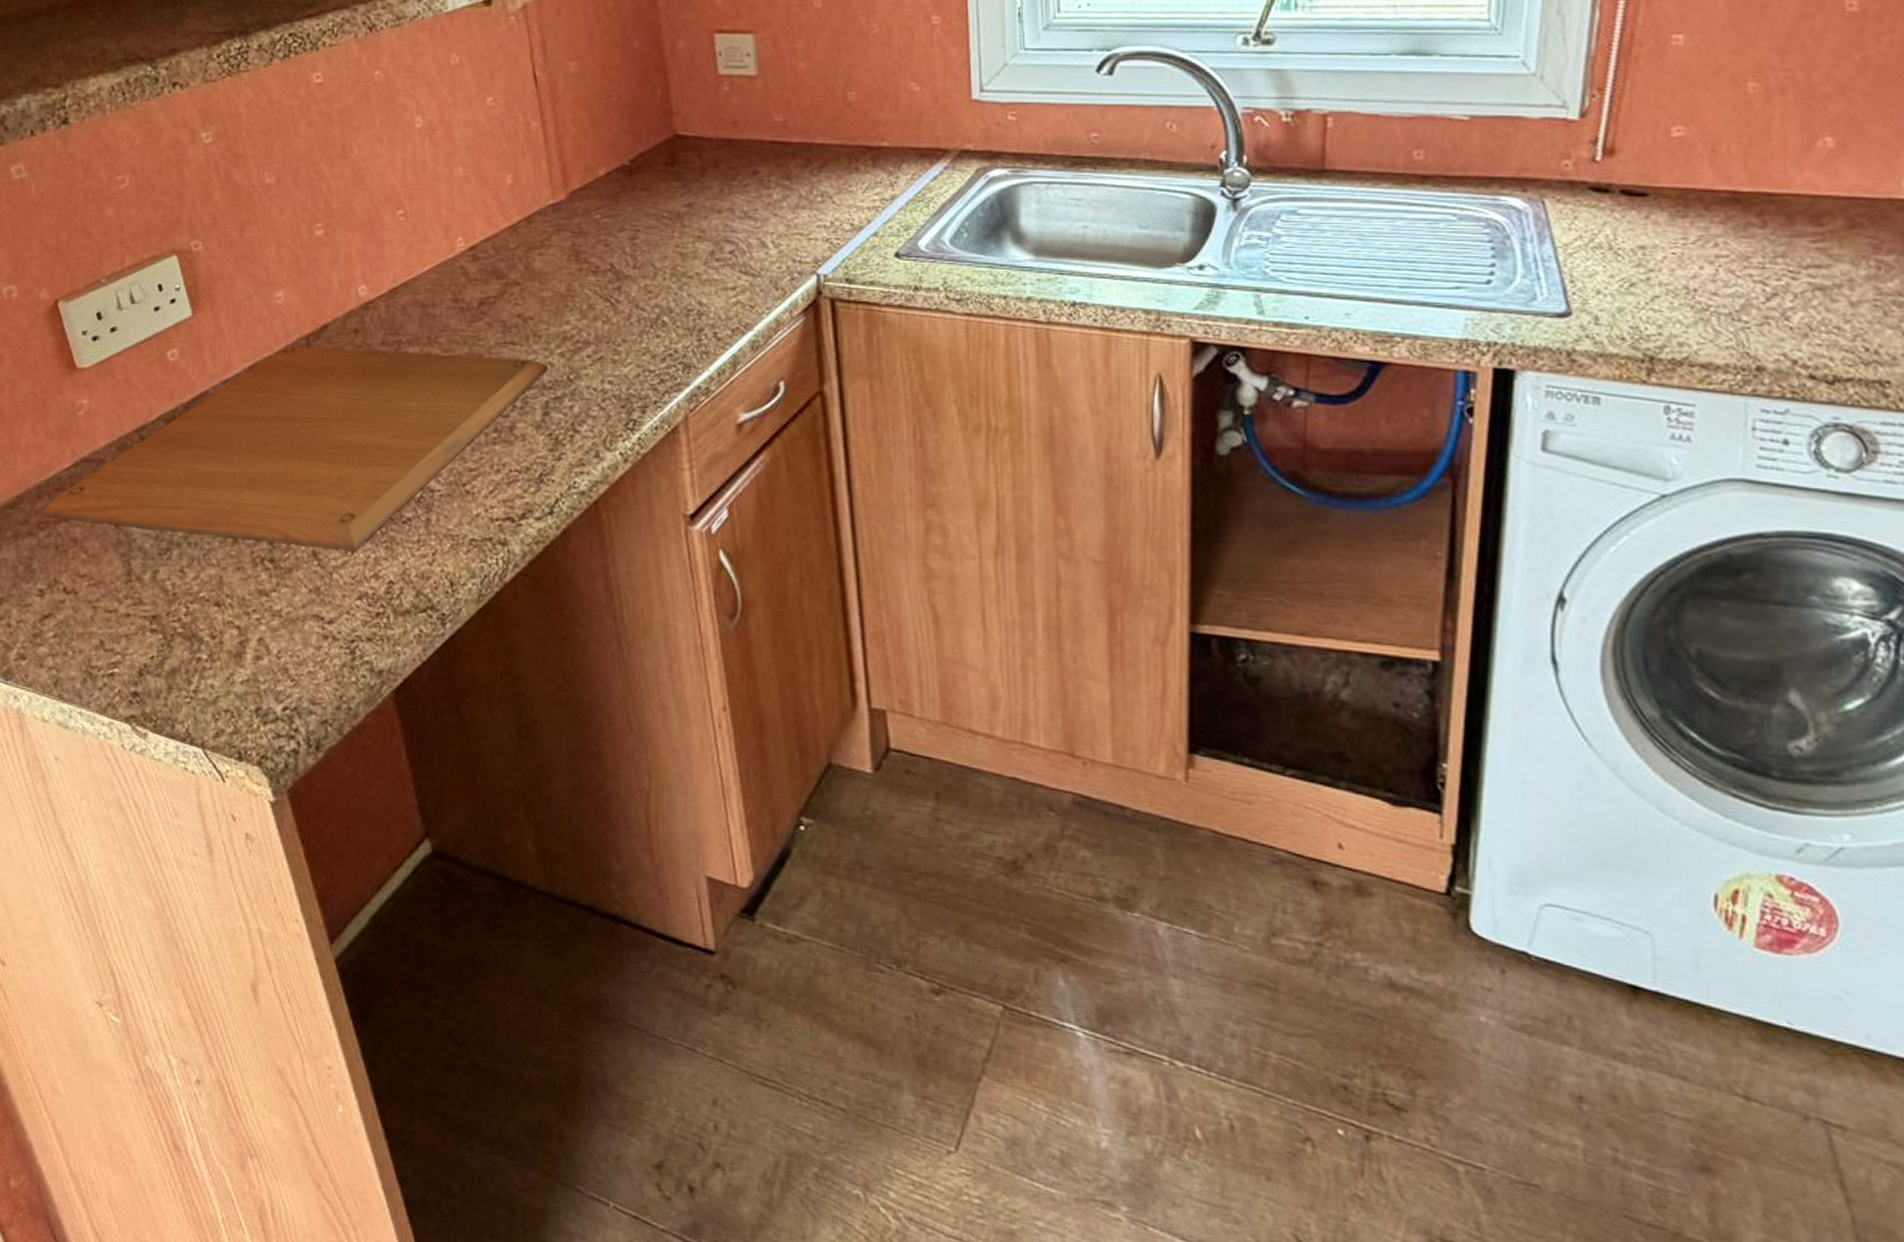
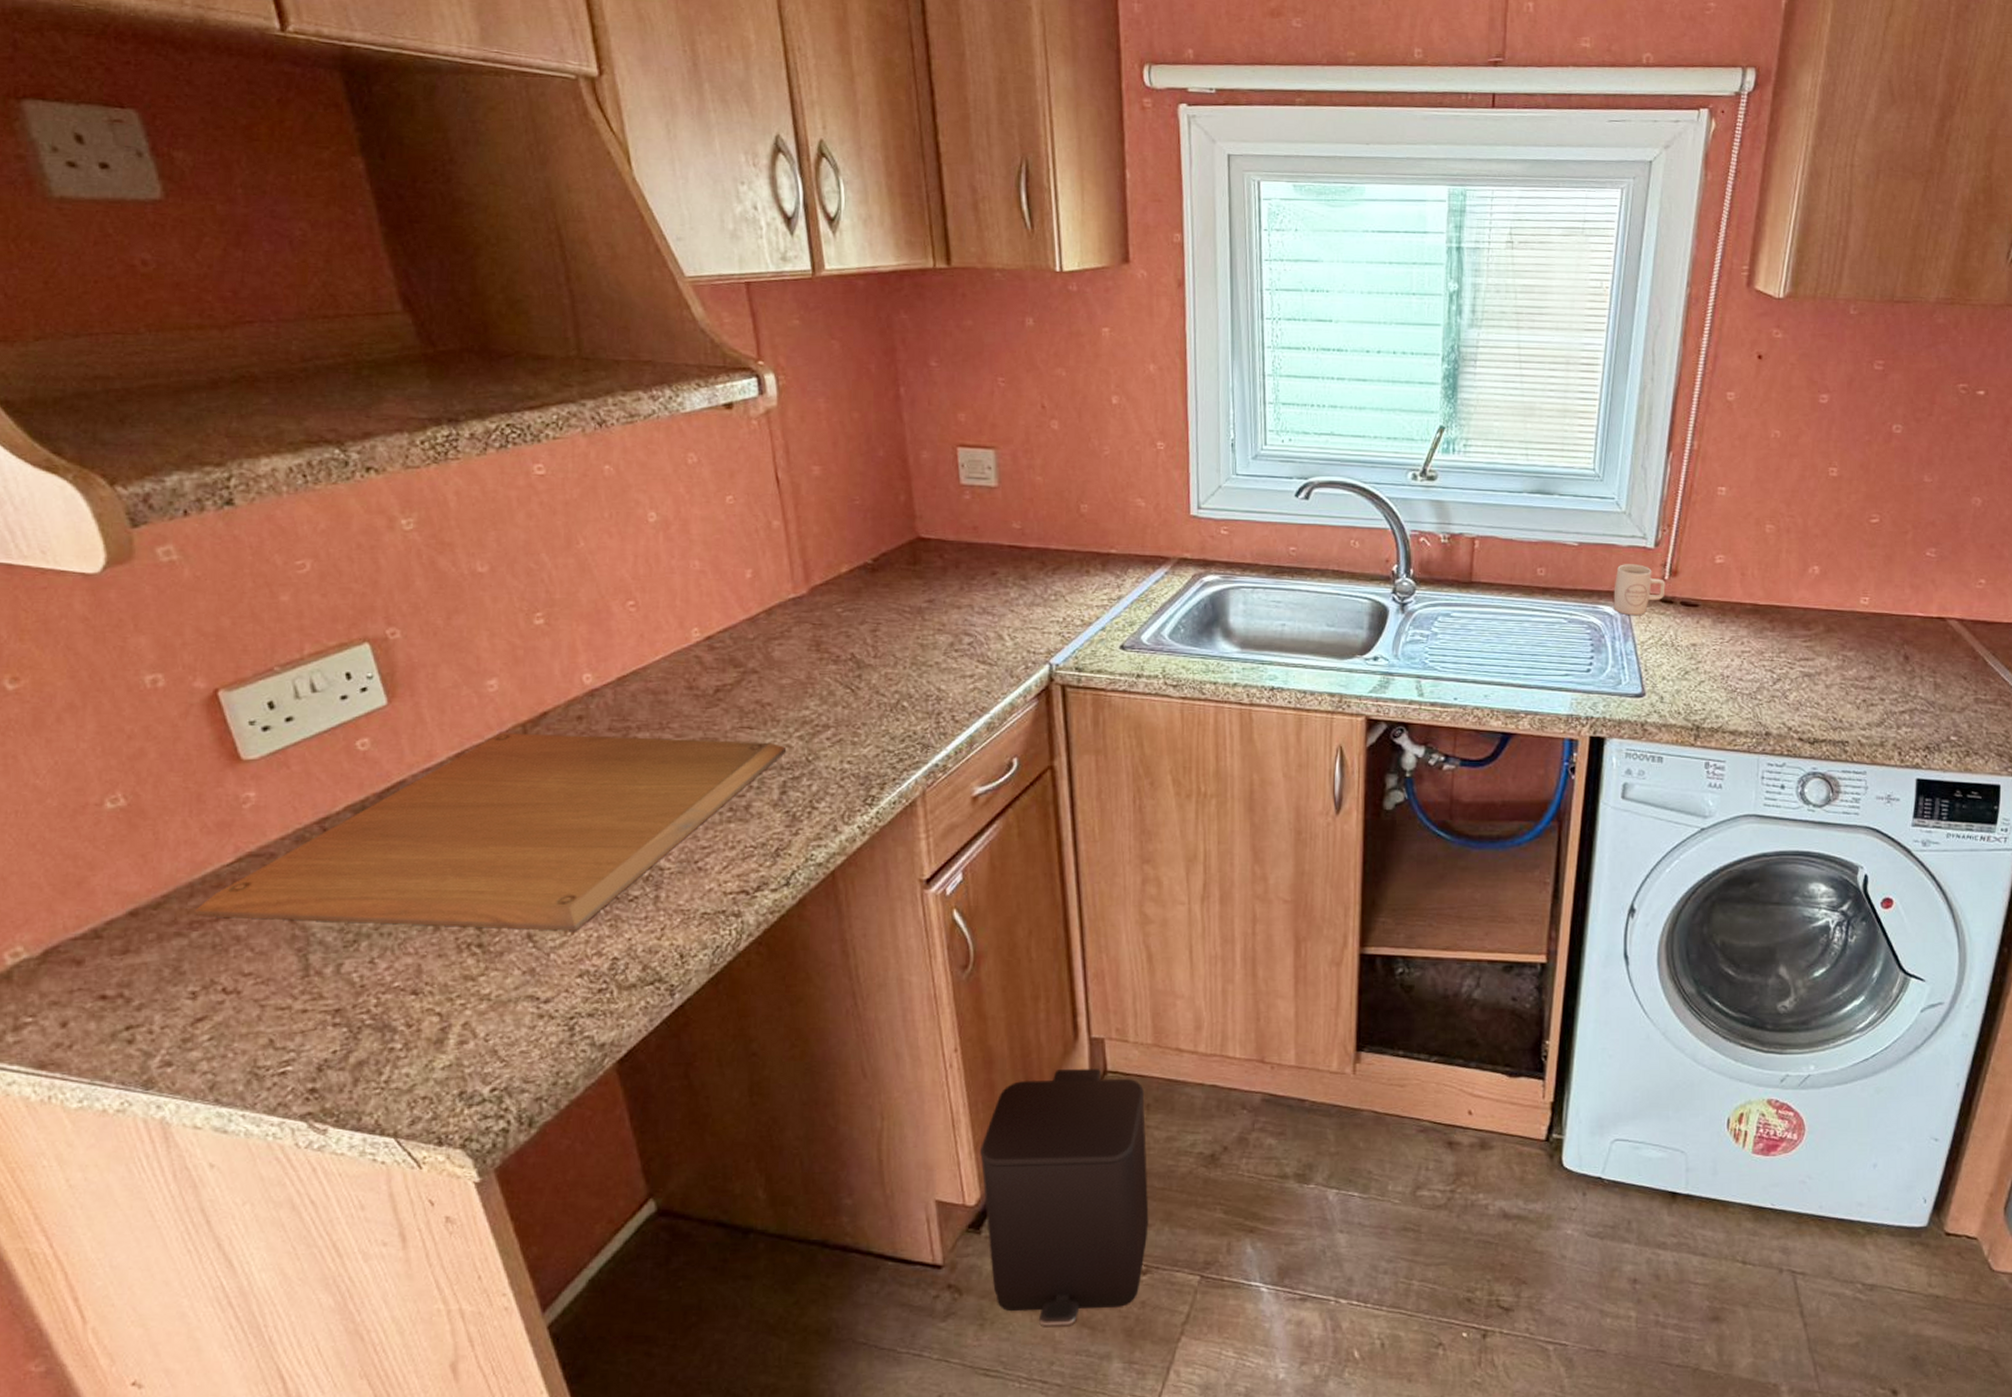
pedal bin: none [753,741,941,1044] -> present [980,1069,1149,1328]
mug: none [1521,142,1598,210] -> present [1613,564,1666,616]

